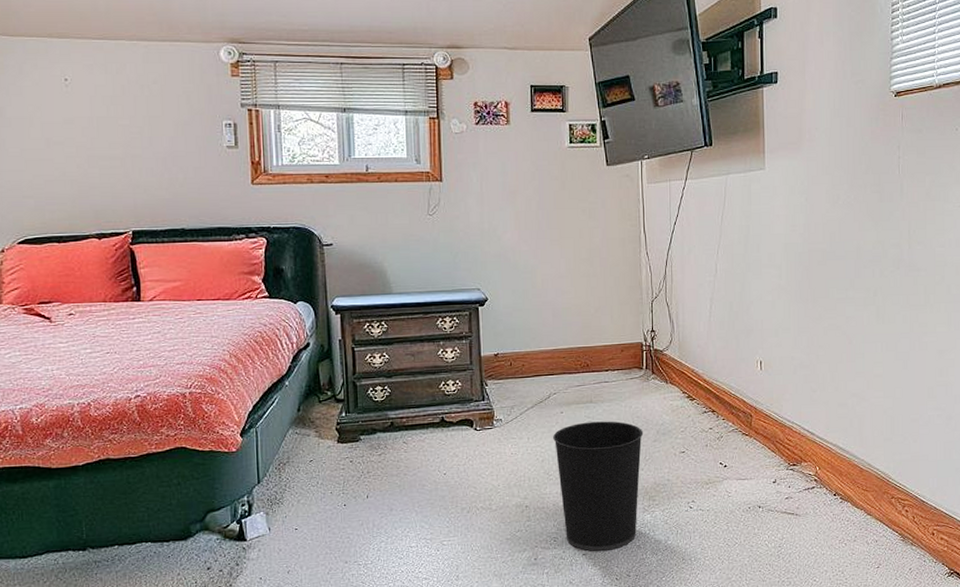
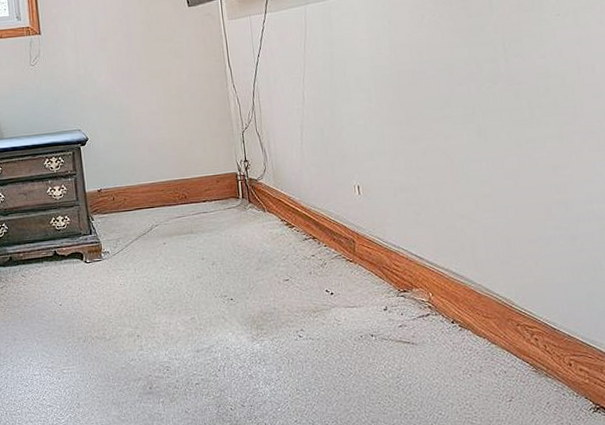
wastebasket: present [553,421,644,551] -> none [158,250,247,381]

